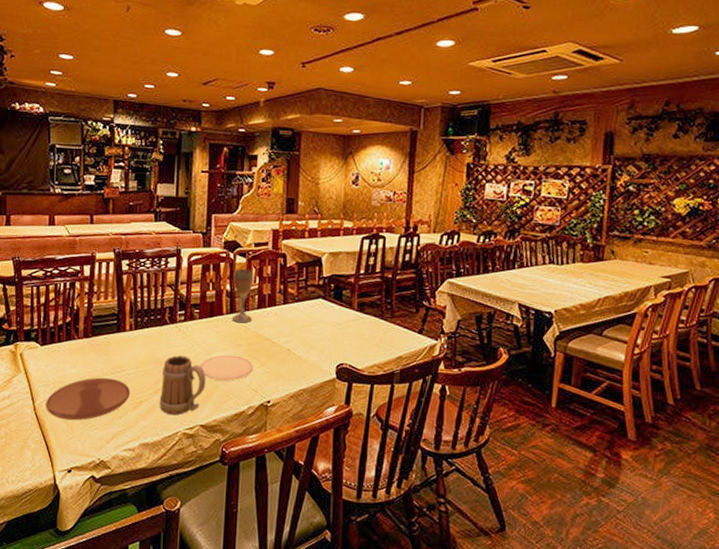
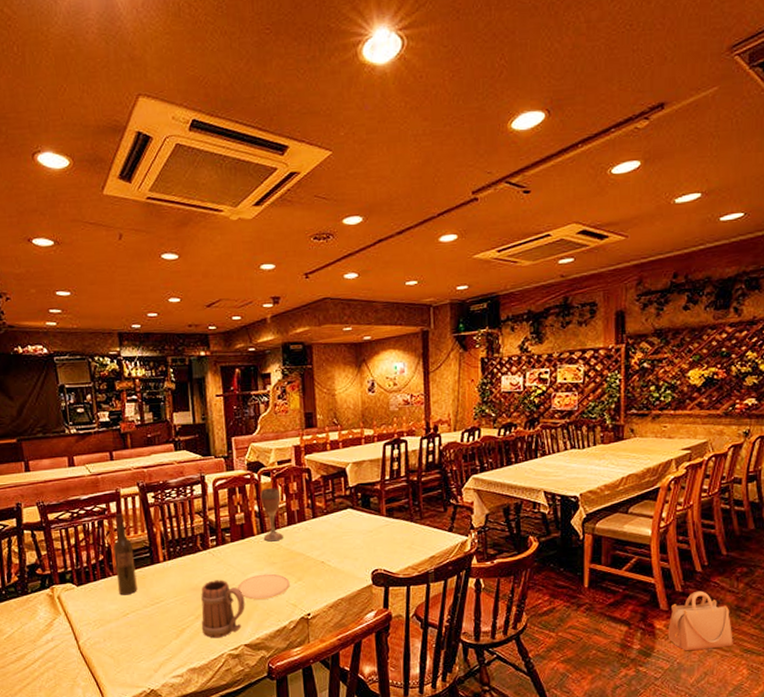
plate: present [46,377,130,421] -> none [89,609,172,655]
wine bottle: none [81,276,102,361] -> present [113,513,137,596]
handbag: none [633,424,702,487] -> present [667,591,733,651]

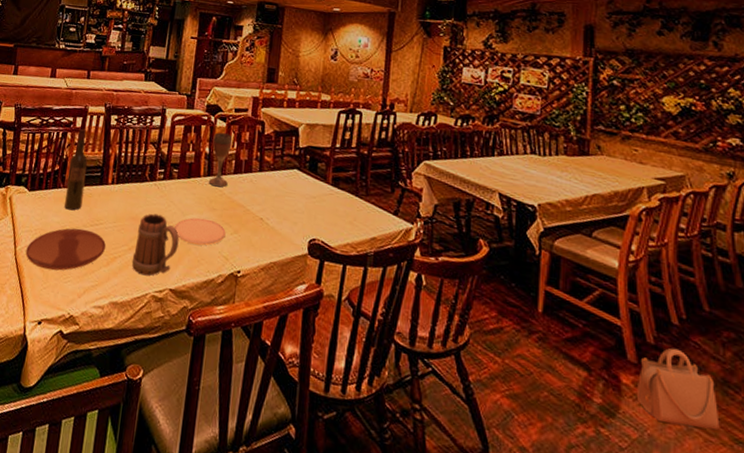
plate: none [89,609,172,655] -> present [26,228,106,271]

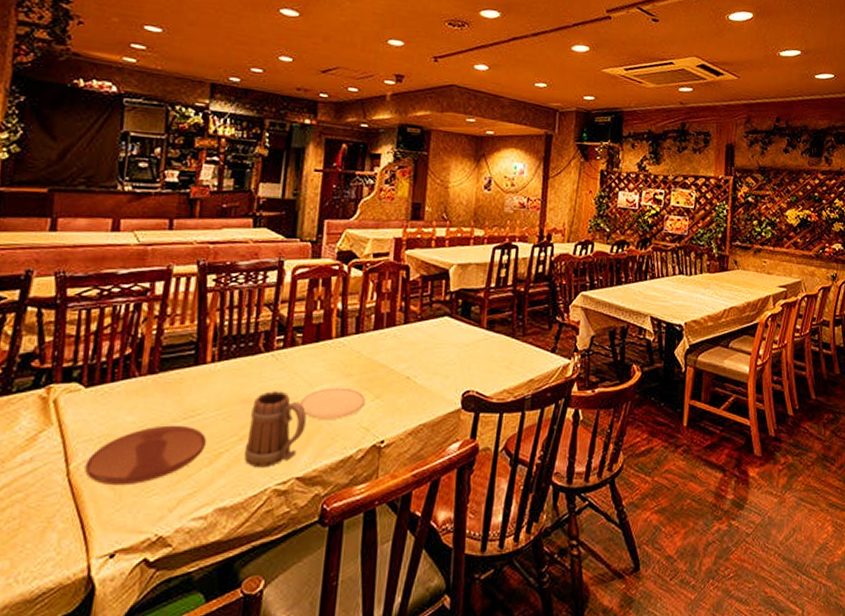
wine bottle: present [64,128,88,210] -> none [141,295,176,404]
cup: present [209,132,233,187] -> none [343,284,371,348]
handbag: present [636,348,720,431] -> none [760,436,820,504]

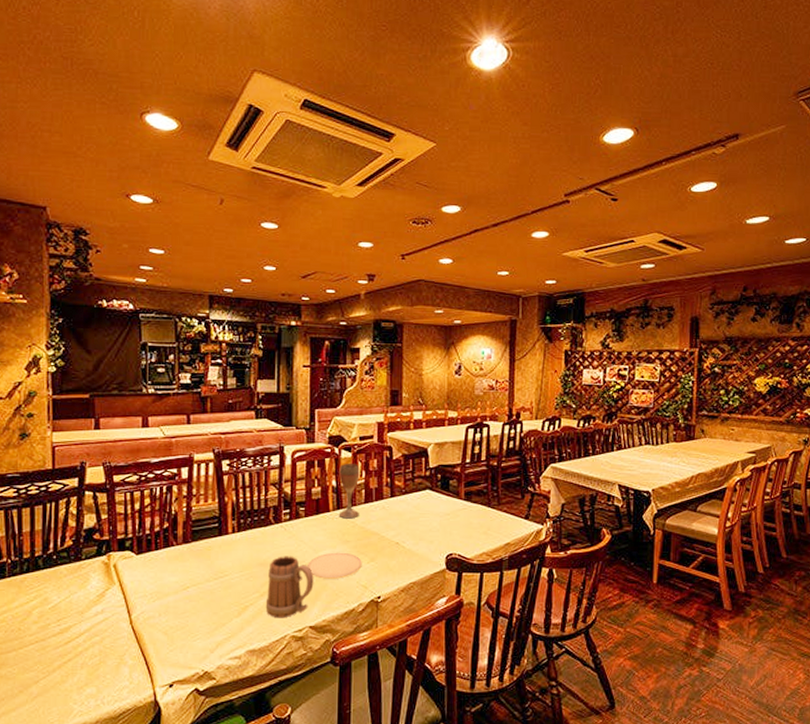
plate: present [85,425,206,486] -> none [143,584,234,632]
cup: none [343,284,371,348] -> present [339,464,360,519]

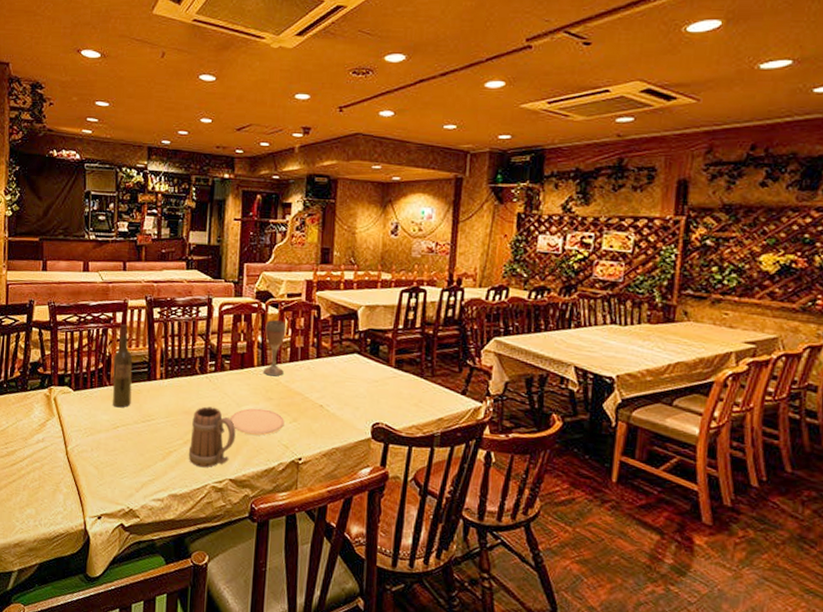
wine bottle: none [180,479,202,567] -> present [112,323,133,408]

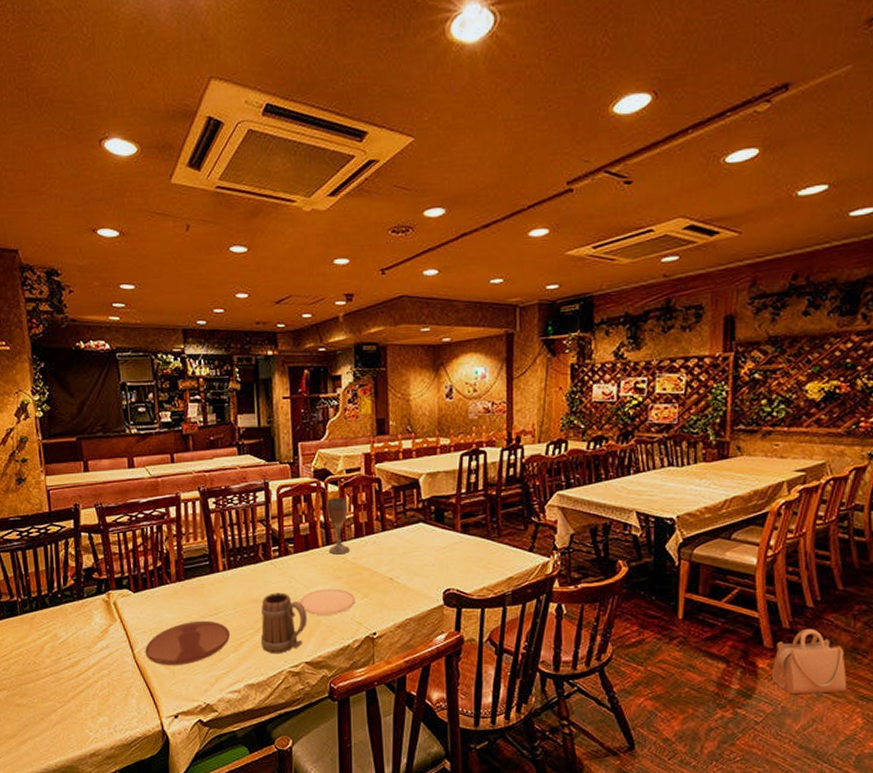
plate: none [77,425,159,468] -> present [145,621,230,666]
wine bottle: present [112,323,133,408] -> none [172,518,195,604]
handbag: none [708,509,792,583] -> present [771,628,847,695]

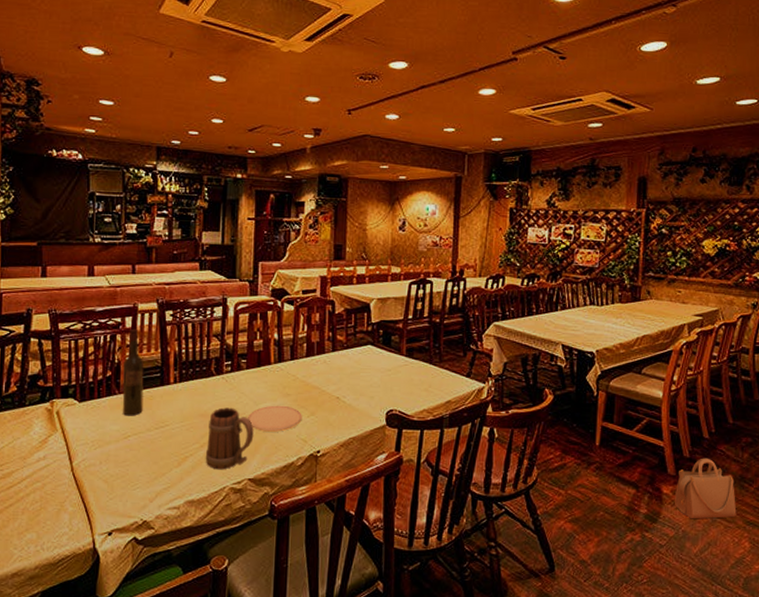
plate: present [145,621,230,666] -> none [84,433,174,480]
wine bottle: none [172,518,195,604] -> present [122,328,145,416]
cup: present [326,498,350,555] -> none [281,317,302,372]

